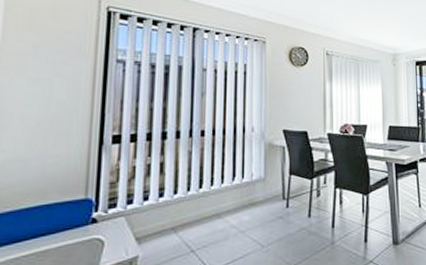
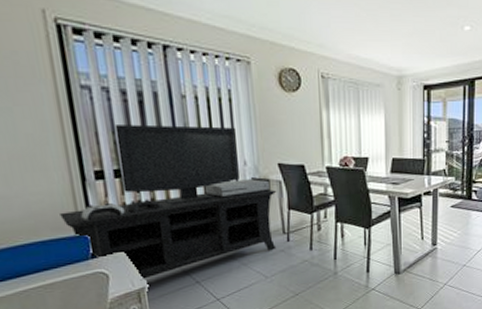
media console: none [71,93,280,249] -> present [60,124,277,281]

